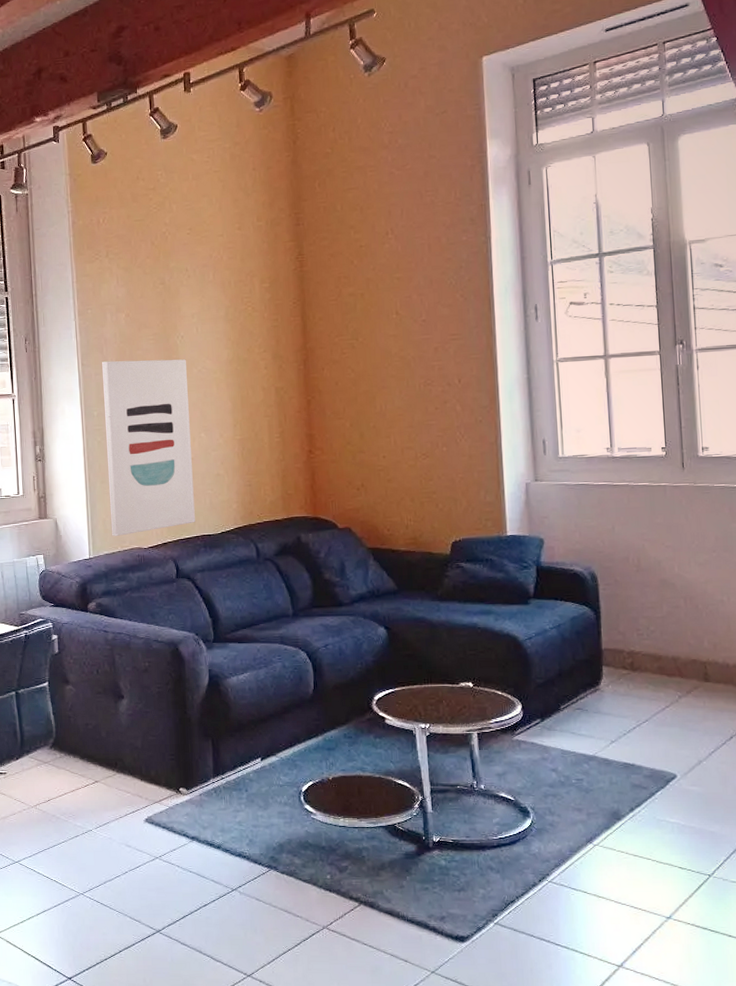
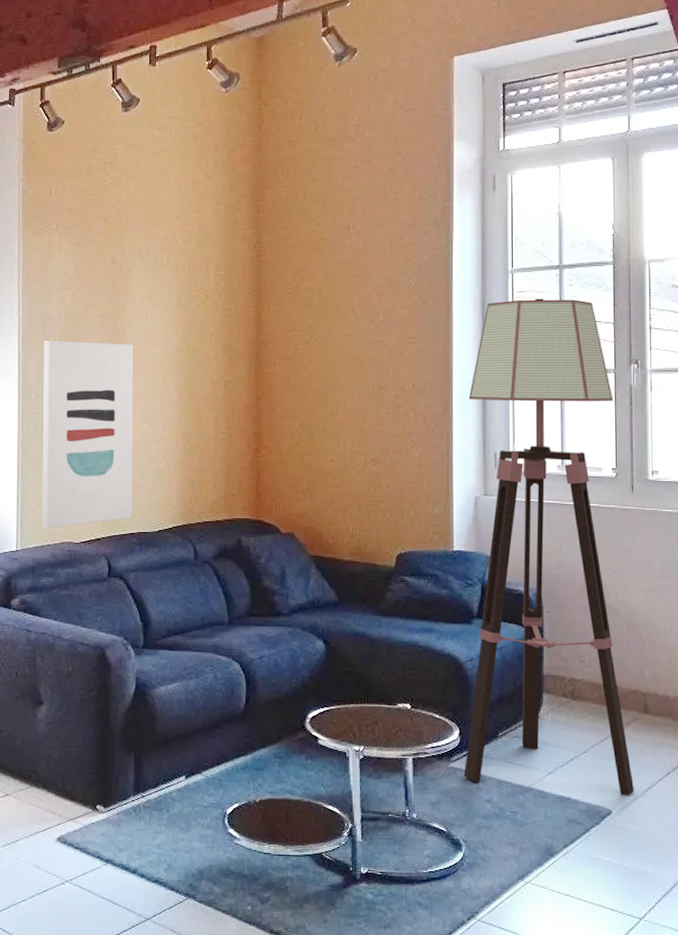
floor lamp: none [514,285,699,760] -> present [464,298,635,795]

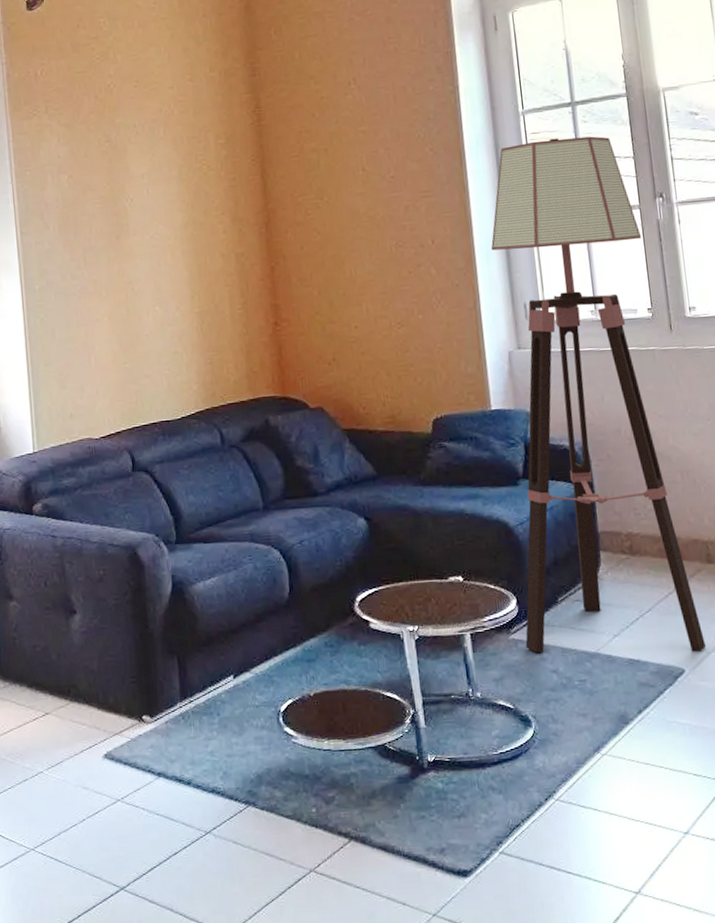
wall art: present [41,340,134,528] -> none [43,224,152,426]

